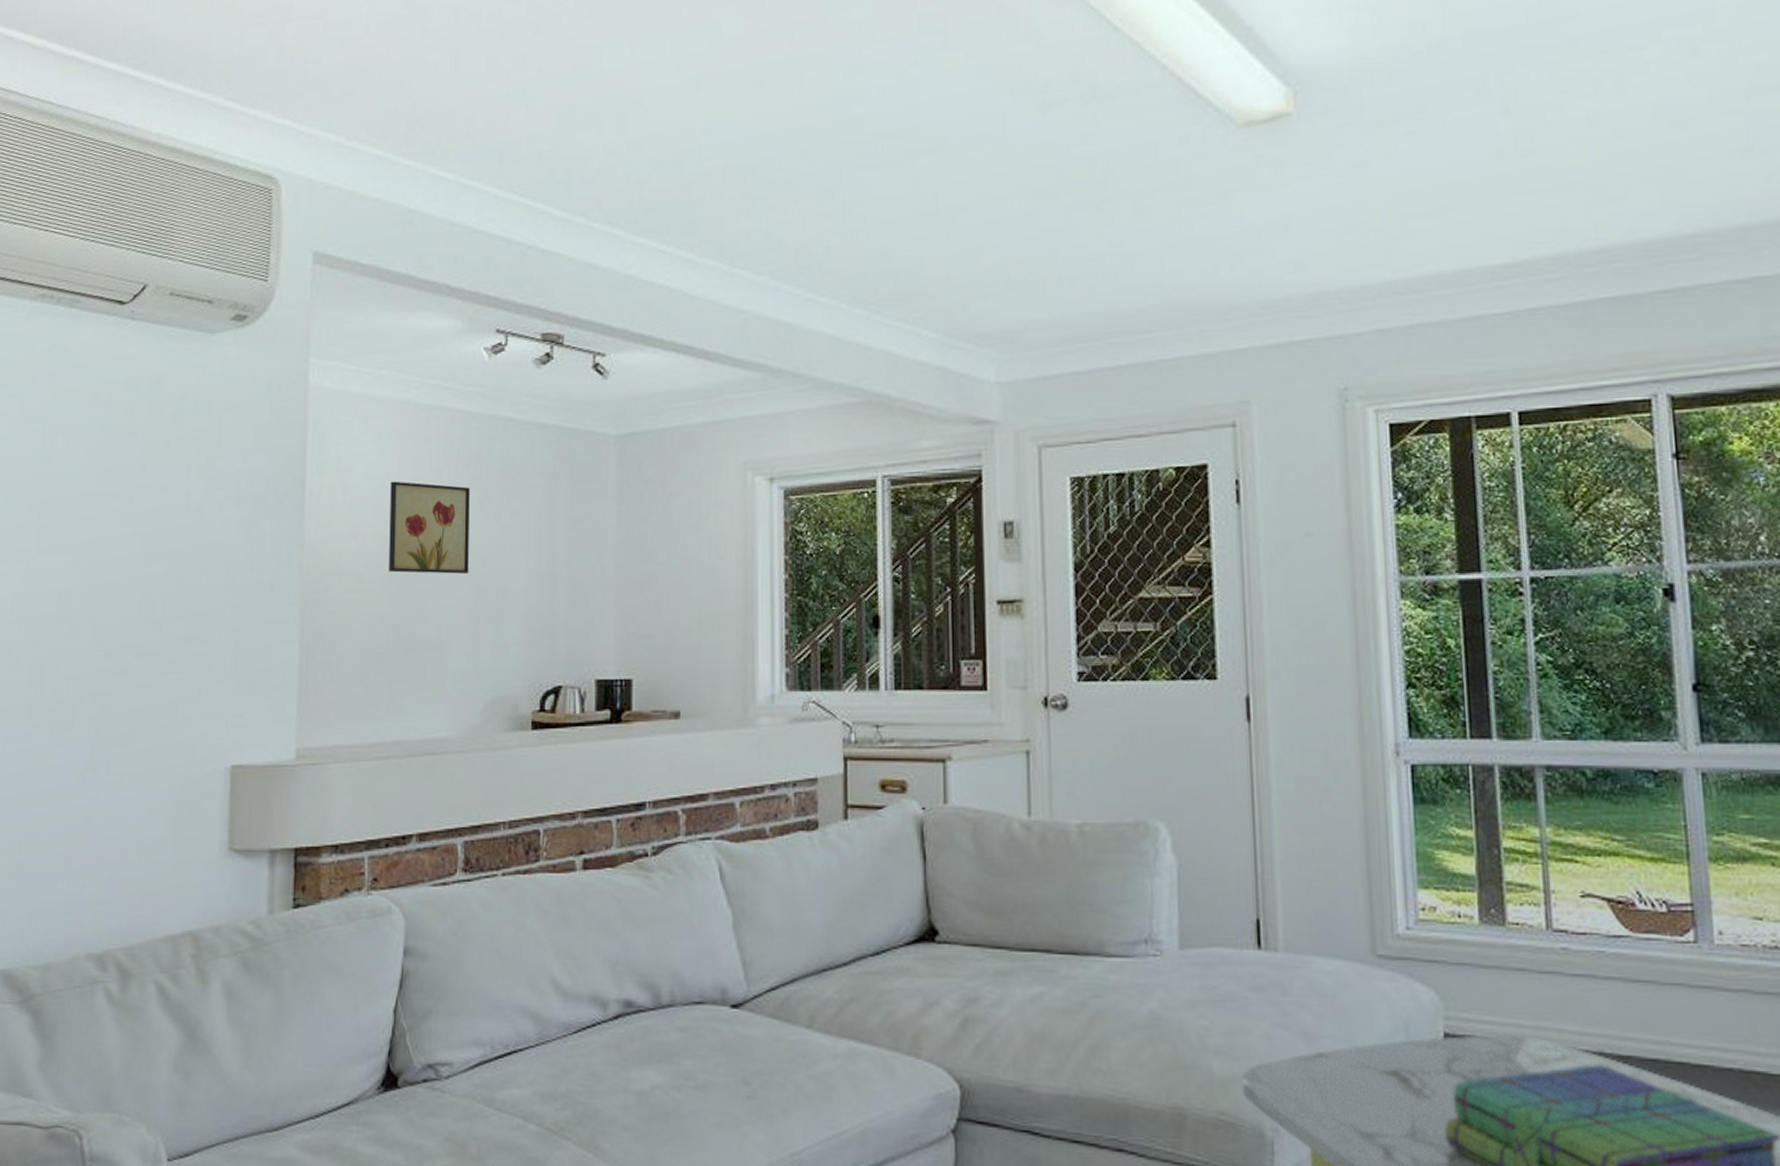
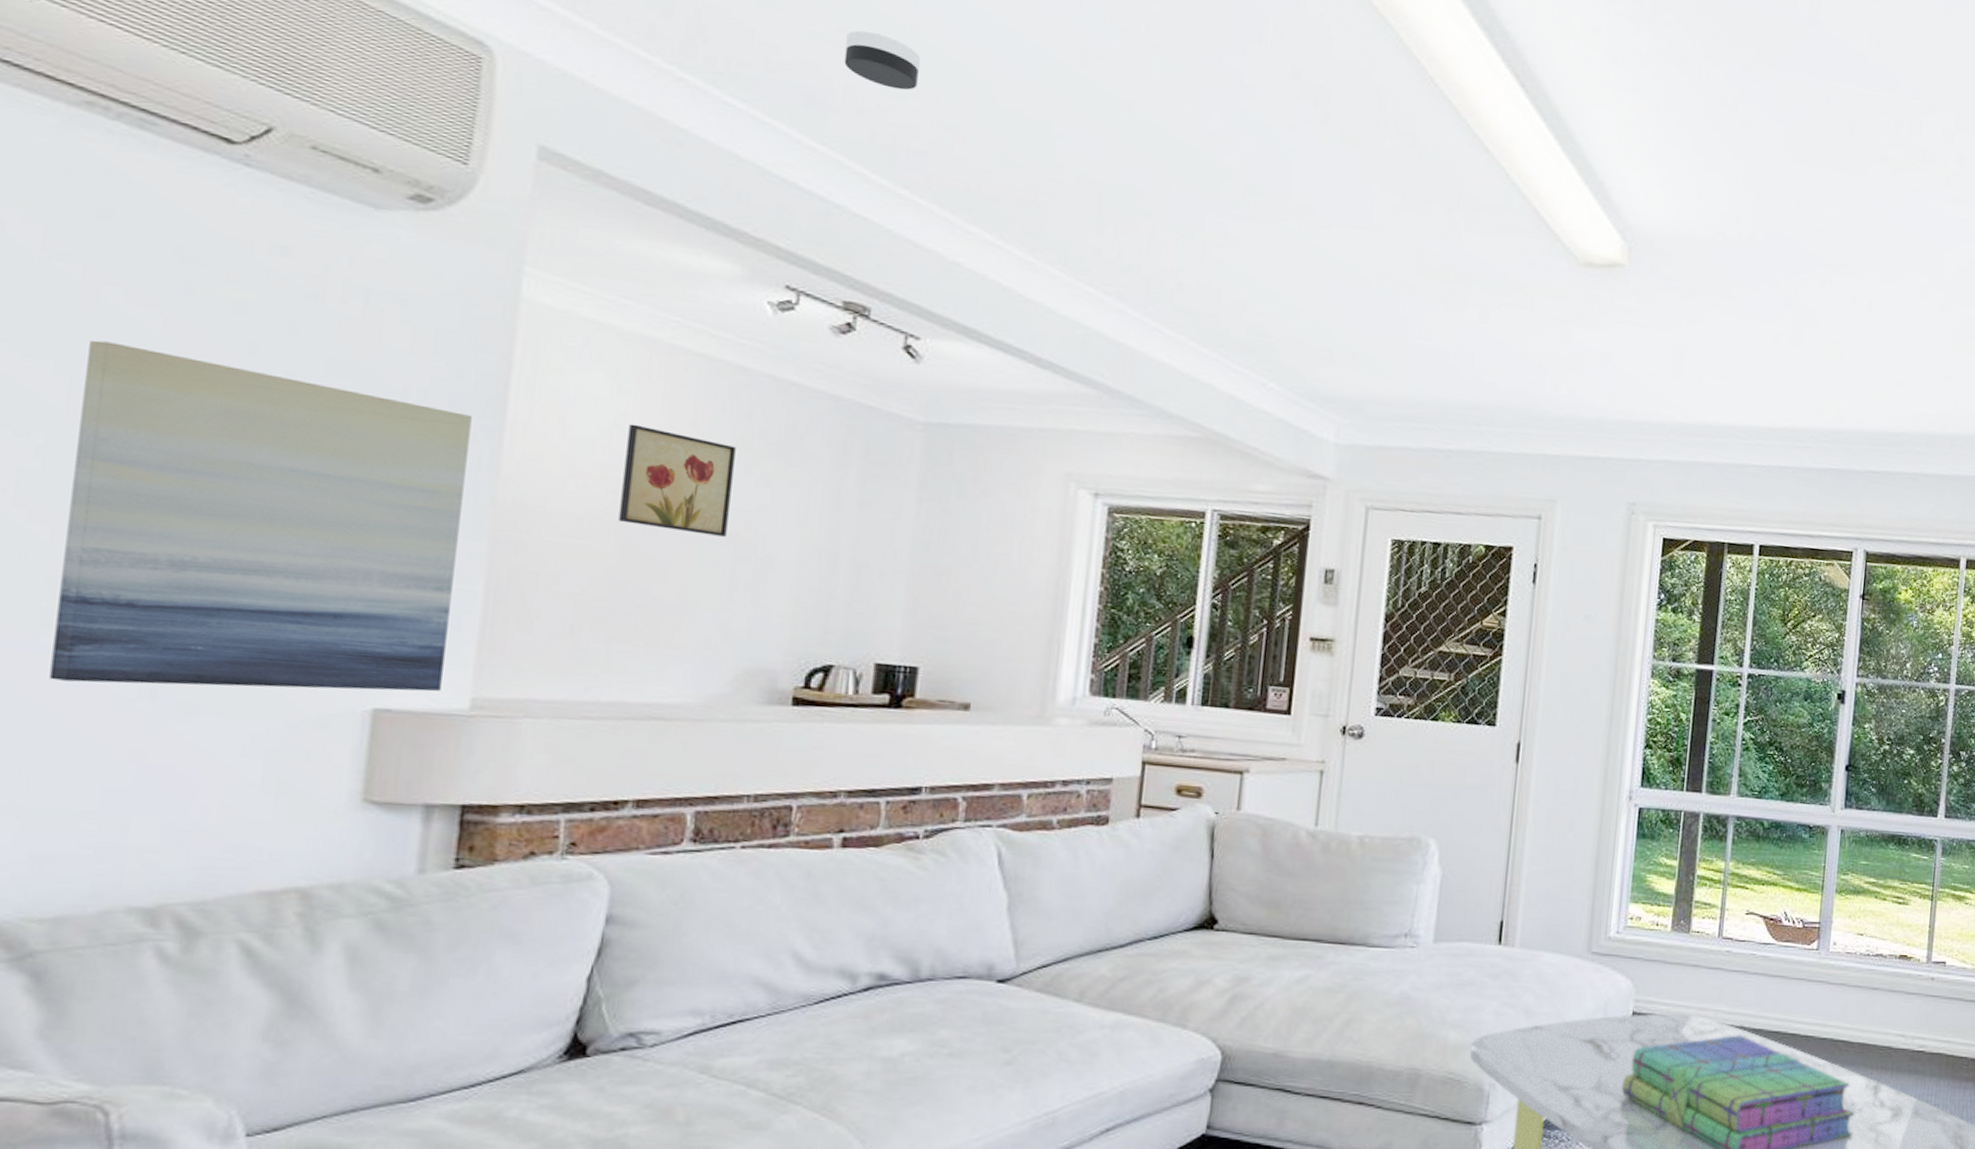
wall art: none [35,480,282,763] -> present [49,340,472,692]
smoke detector: none [524,81,584,128] -> present [844,30,921,90]

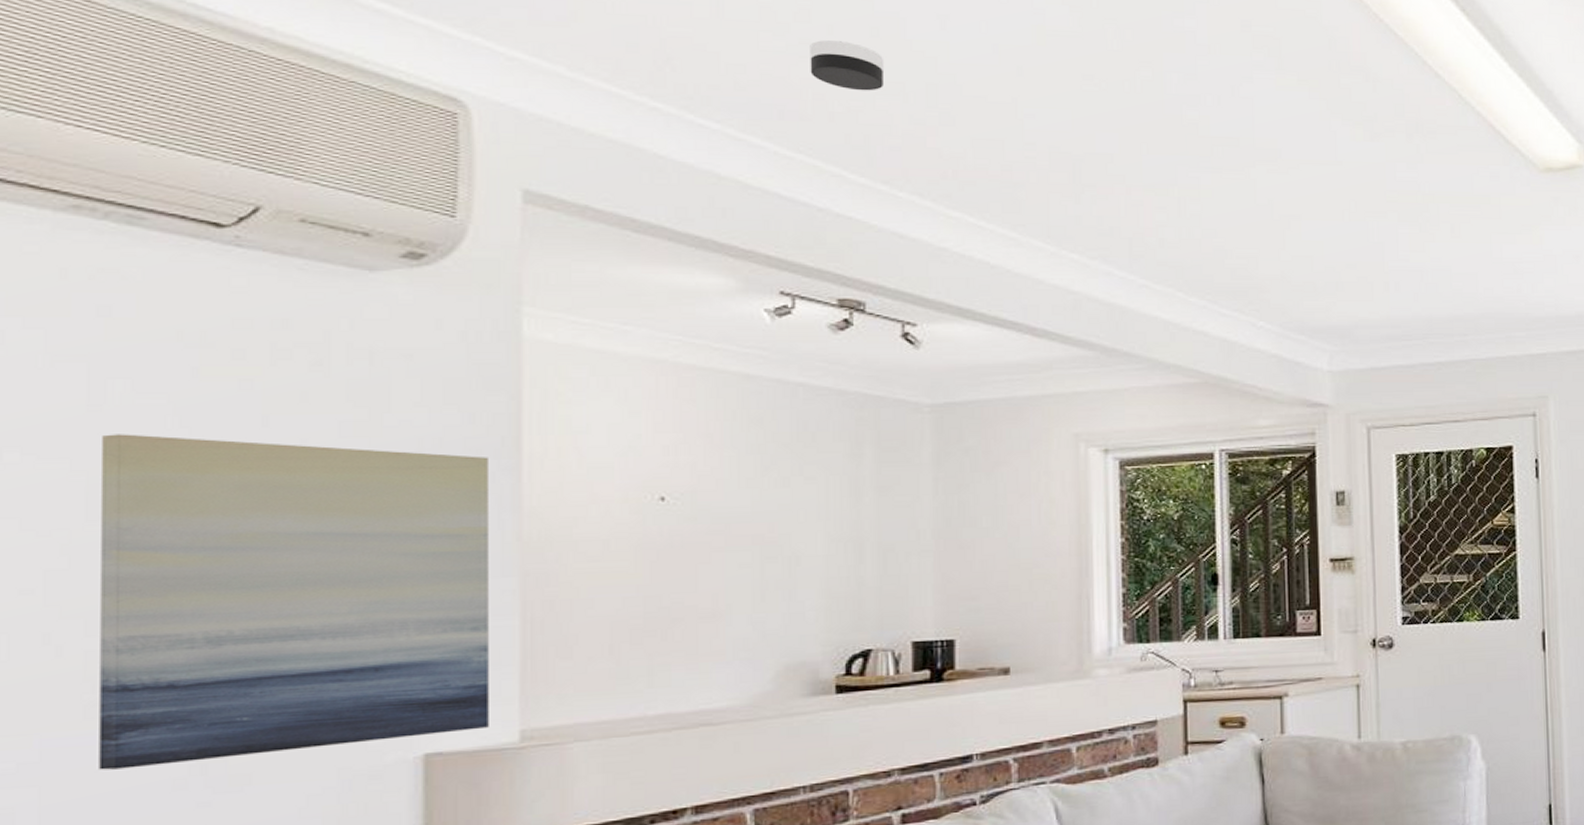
wall art: present [619,423,736,537] -> none [644,444,751,541]

